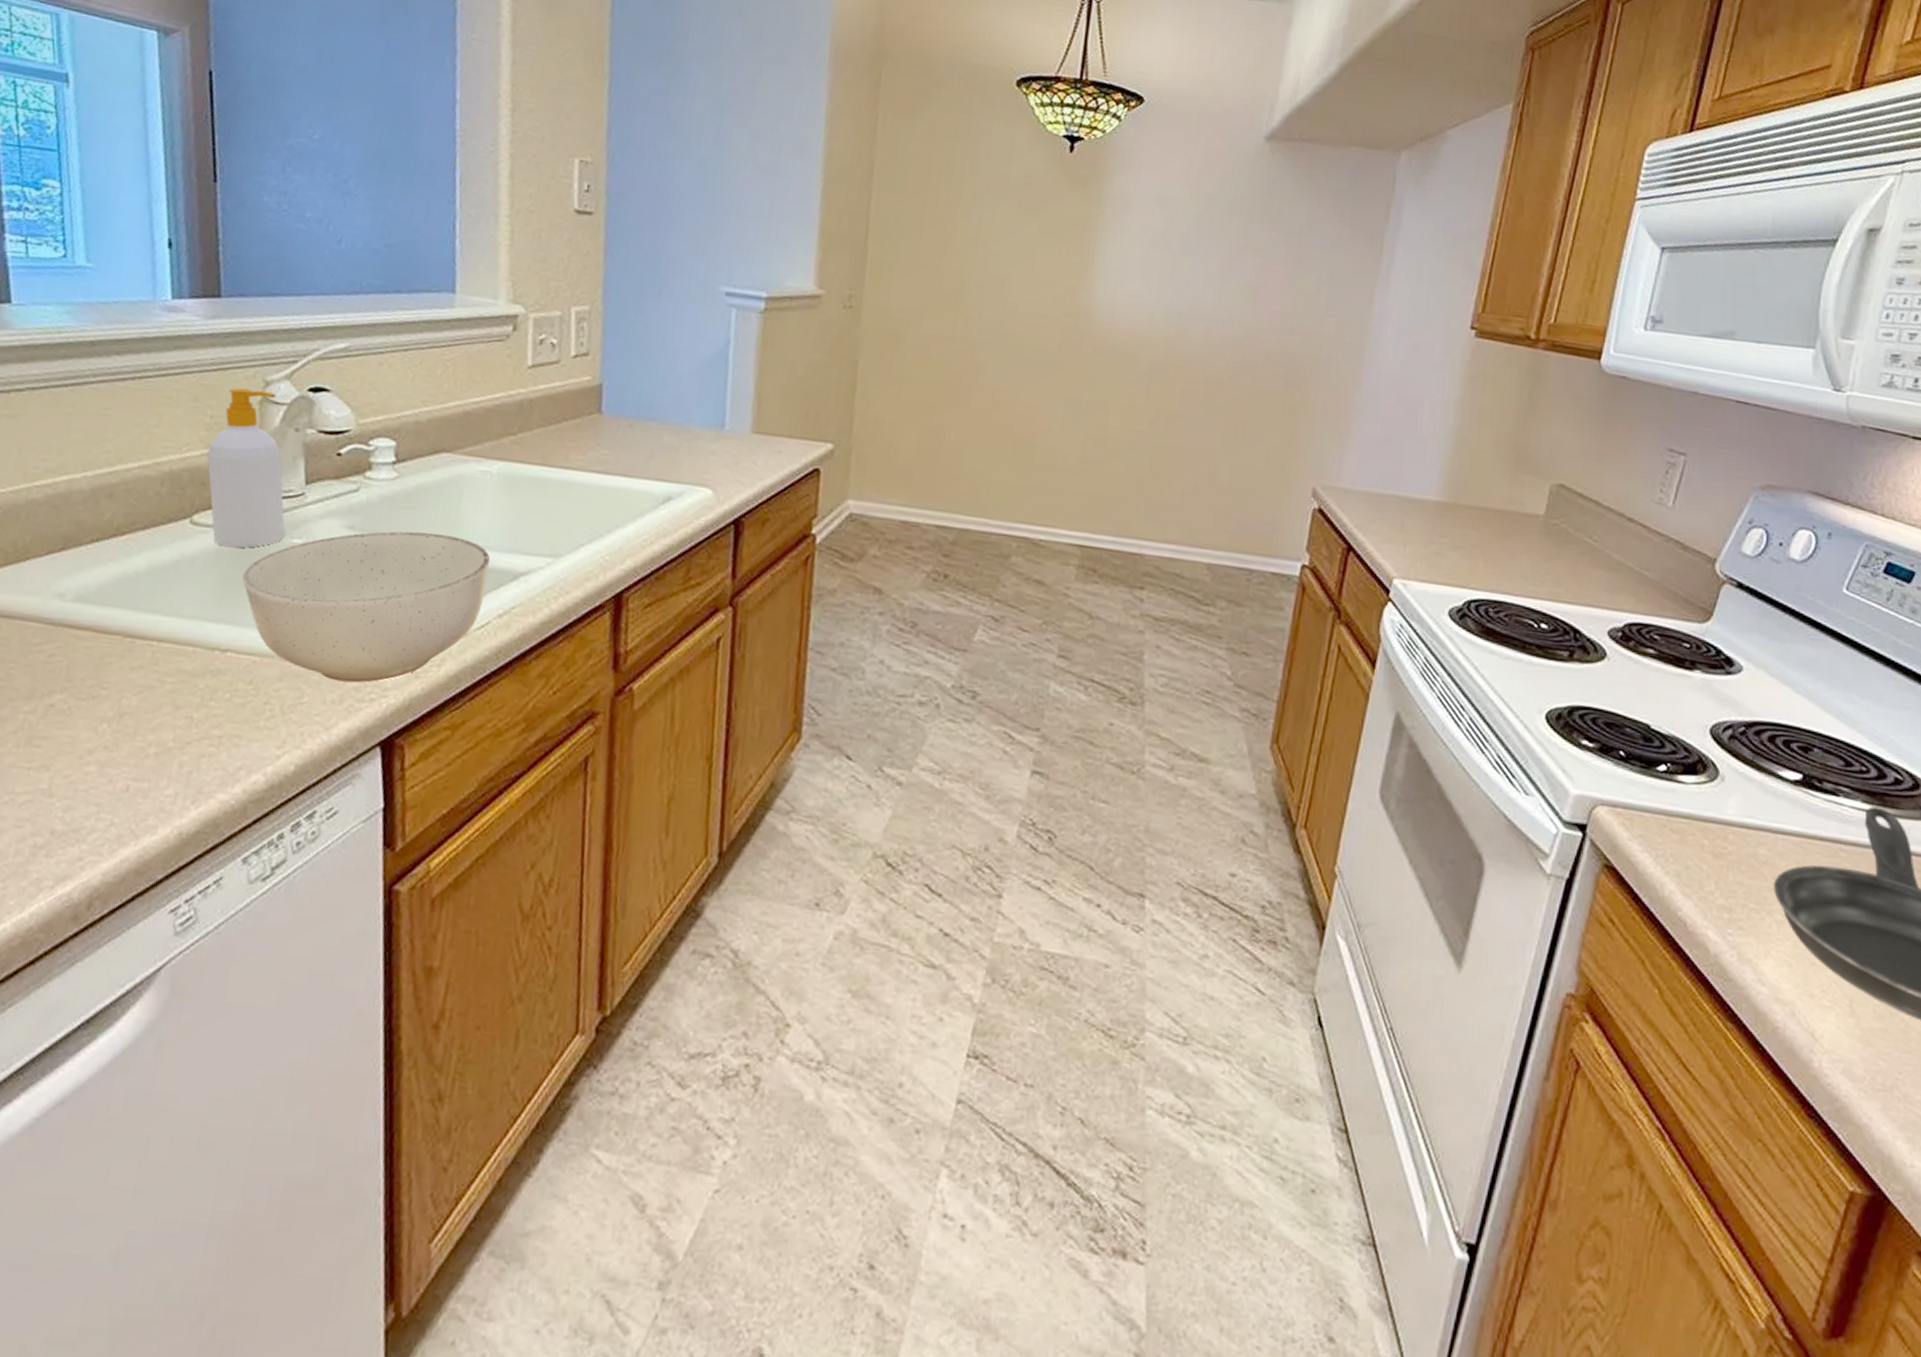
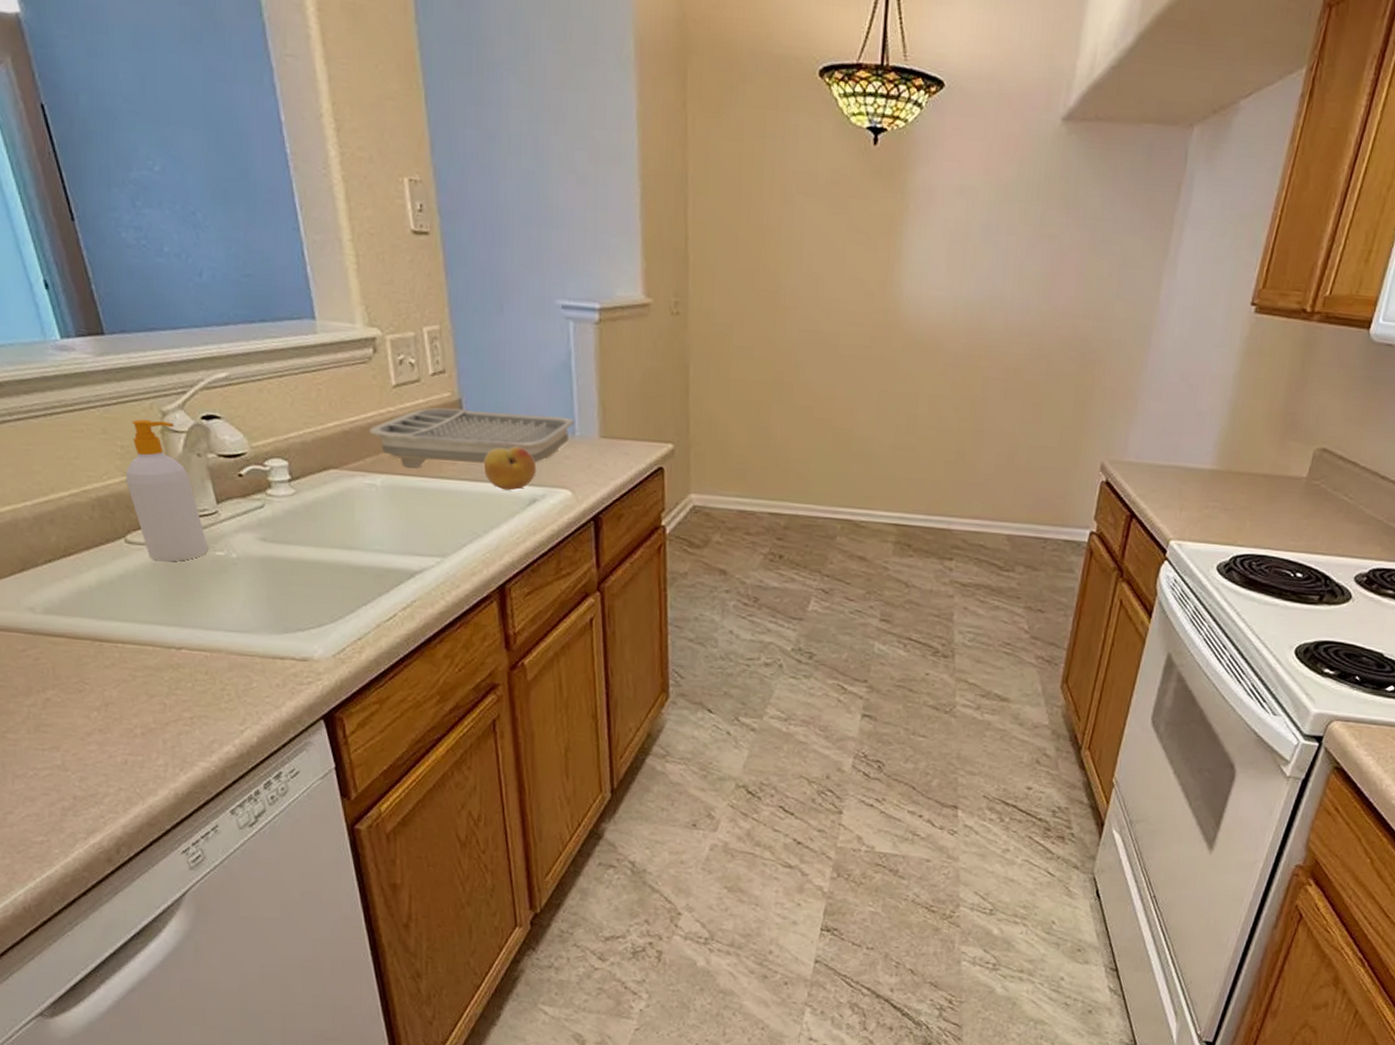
bowl: present [242,531,491,683] -> none [180,540,388,670]
dish rack: none [493,391,726,457] -> present [369,407,575,467]
fruit: none [616,438,677,487] -> present [483,447,537,491]

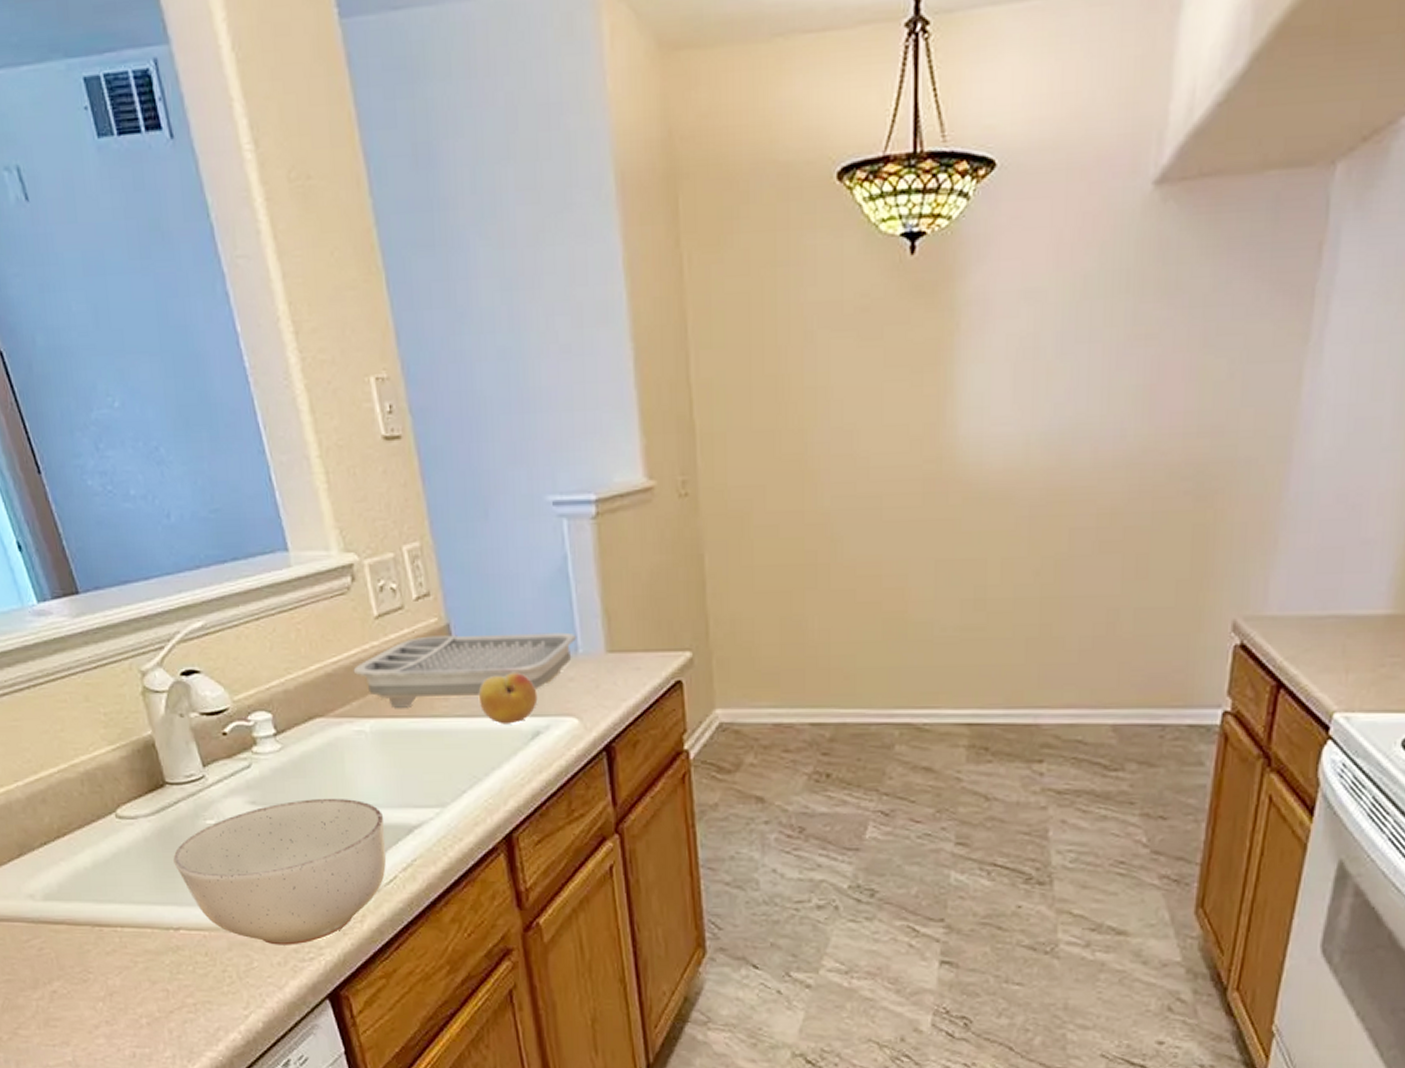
soap bottle: present [125,419,208,562] -> none [110,681,198,835]
bowl: none [180,540,388,670] -> present [173,799,387,945]

